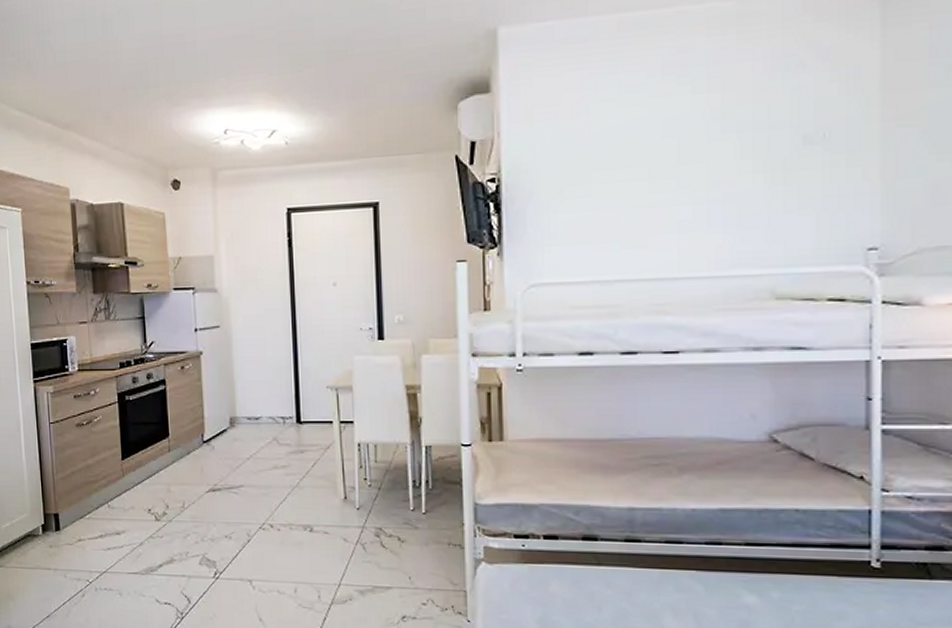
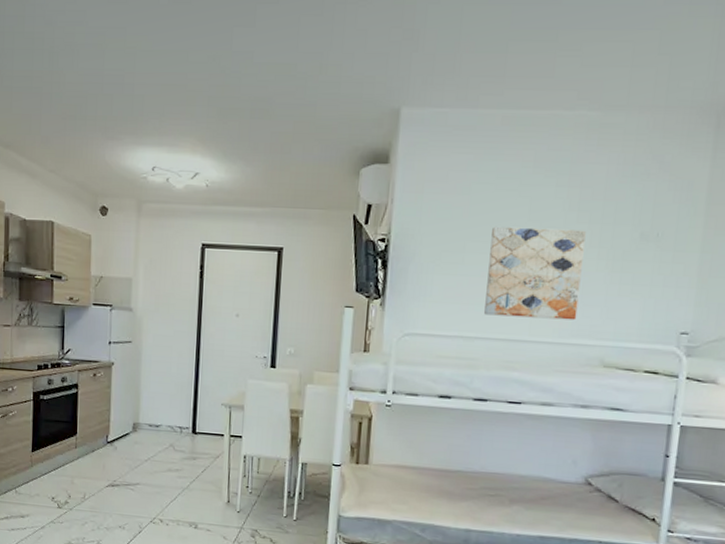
wall art: none [621,140,735,253] -> present [484,226,586,320]

